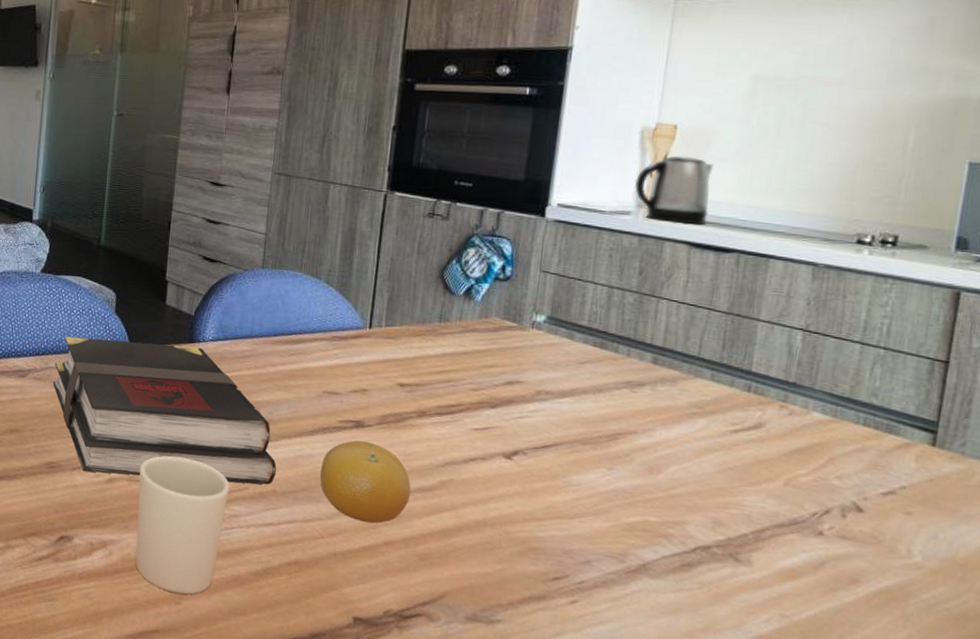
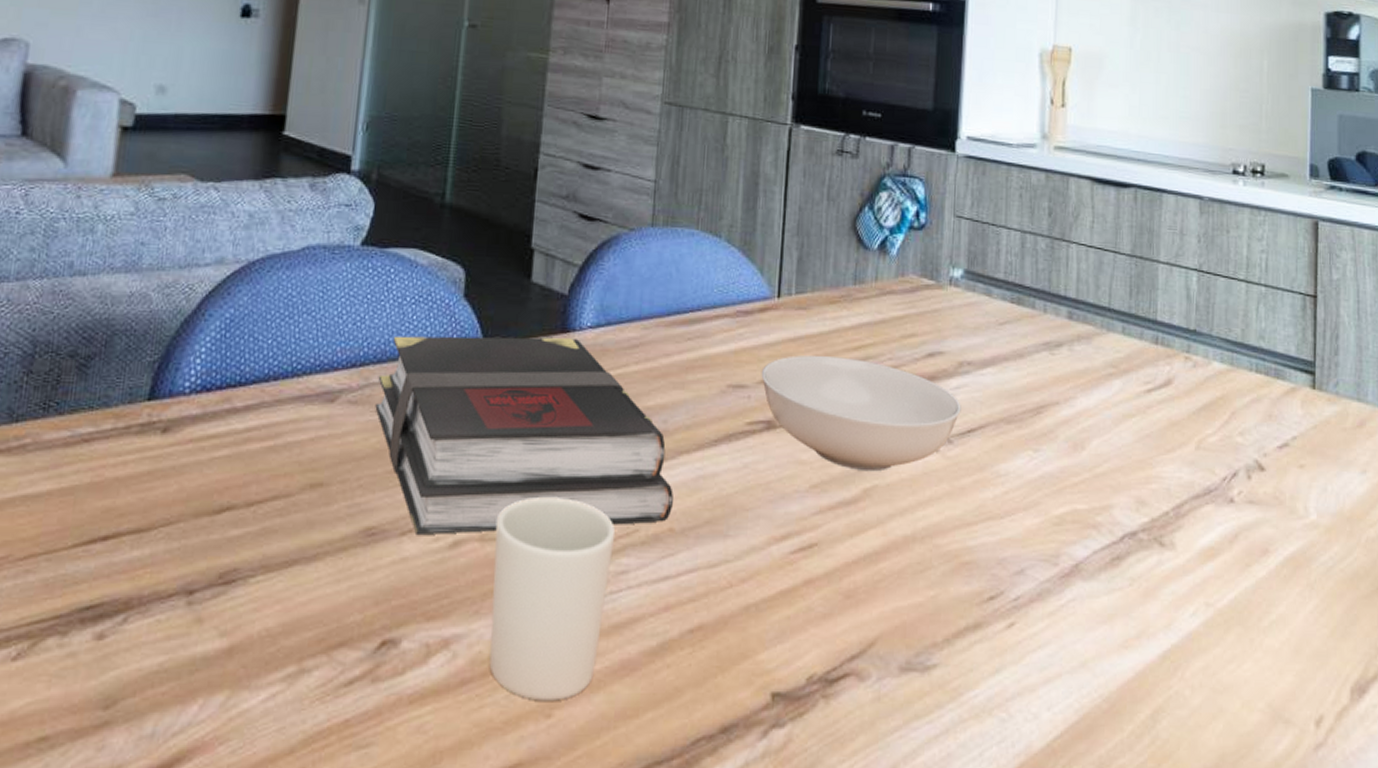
fruit: present [320,440,411,524] -> none [726,447,832,558]
bowl: none [352,374,537,469] -> present [761,355,961,472]
kettle: present [634,156,714,225] -> none [1037,81,1107,158]

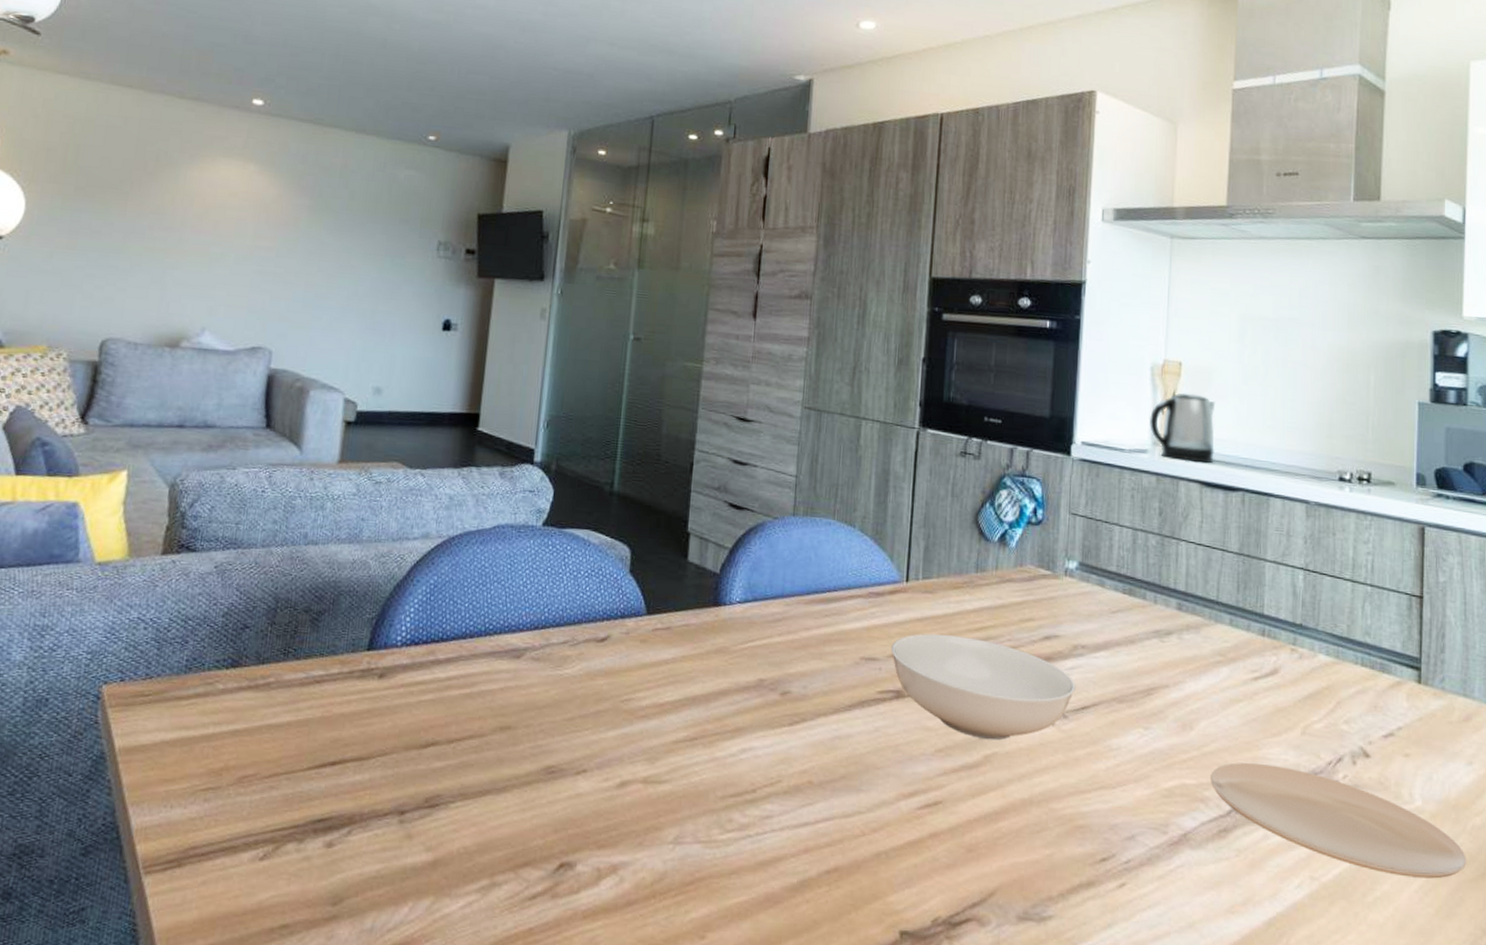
book: present [375,335,673,536] -> none [554,603,812,776]
mug: present [489,497,616,701] -> none [651,748,761,925]
kettle: none [1037,81,1107,158] -> present [1149,393,1216,464]
plate: none [1103,483,1362,597] -> present [1210,763,1467,879]

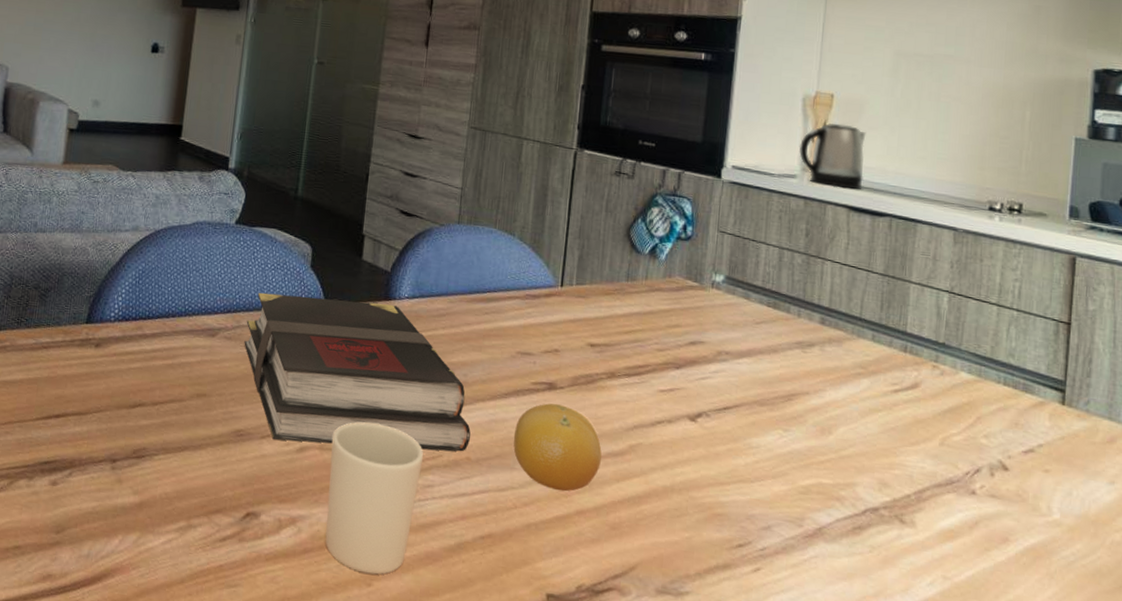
book: none [554,603,812,776] -> present [244,292,471,452]
mug: none [651,748,761,925] -> present [325,421,424,575]
fruit: none [859,714,955,813] -> present [513,403,602,492]
bowl: present [891,634,1076,740] -> none [545,334,719,432]
plate: present [1210,763,1467,879] -> none [847,467,1105,588]

